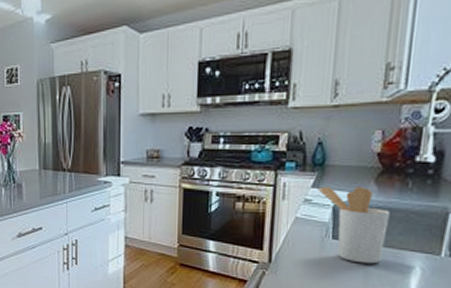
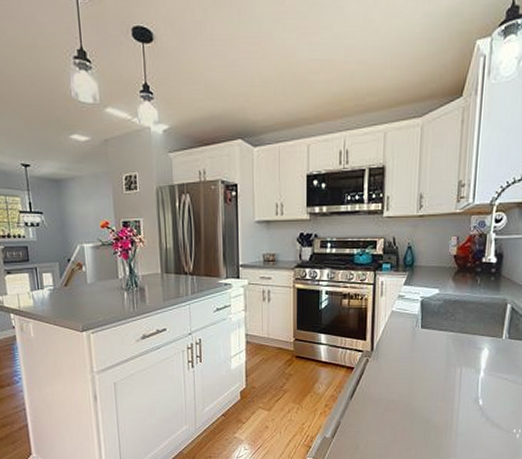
utensil holder: present [317,186,390,264] -> none [408,283,464,348]

